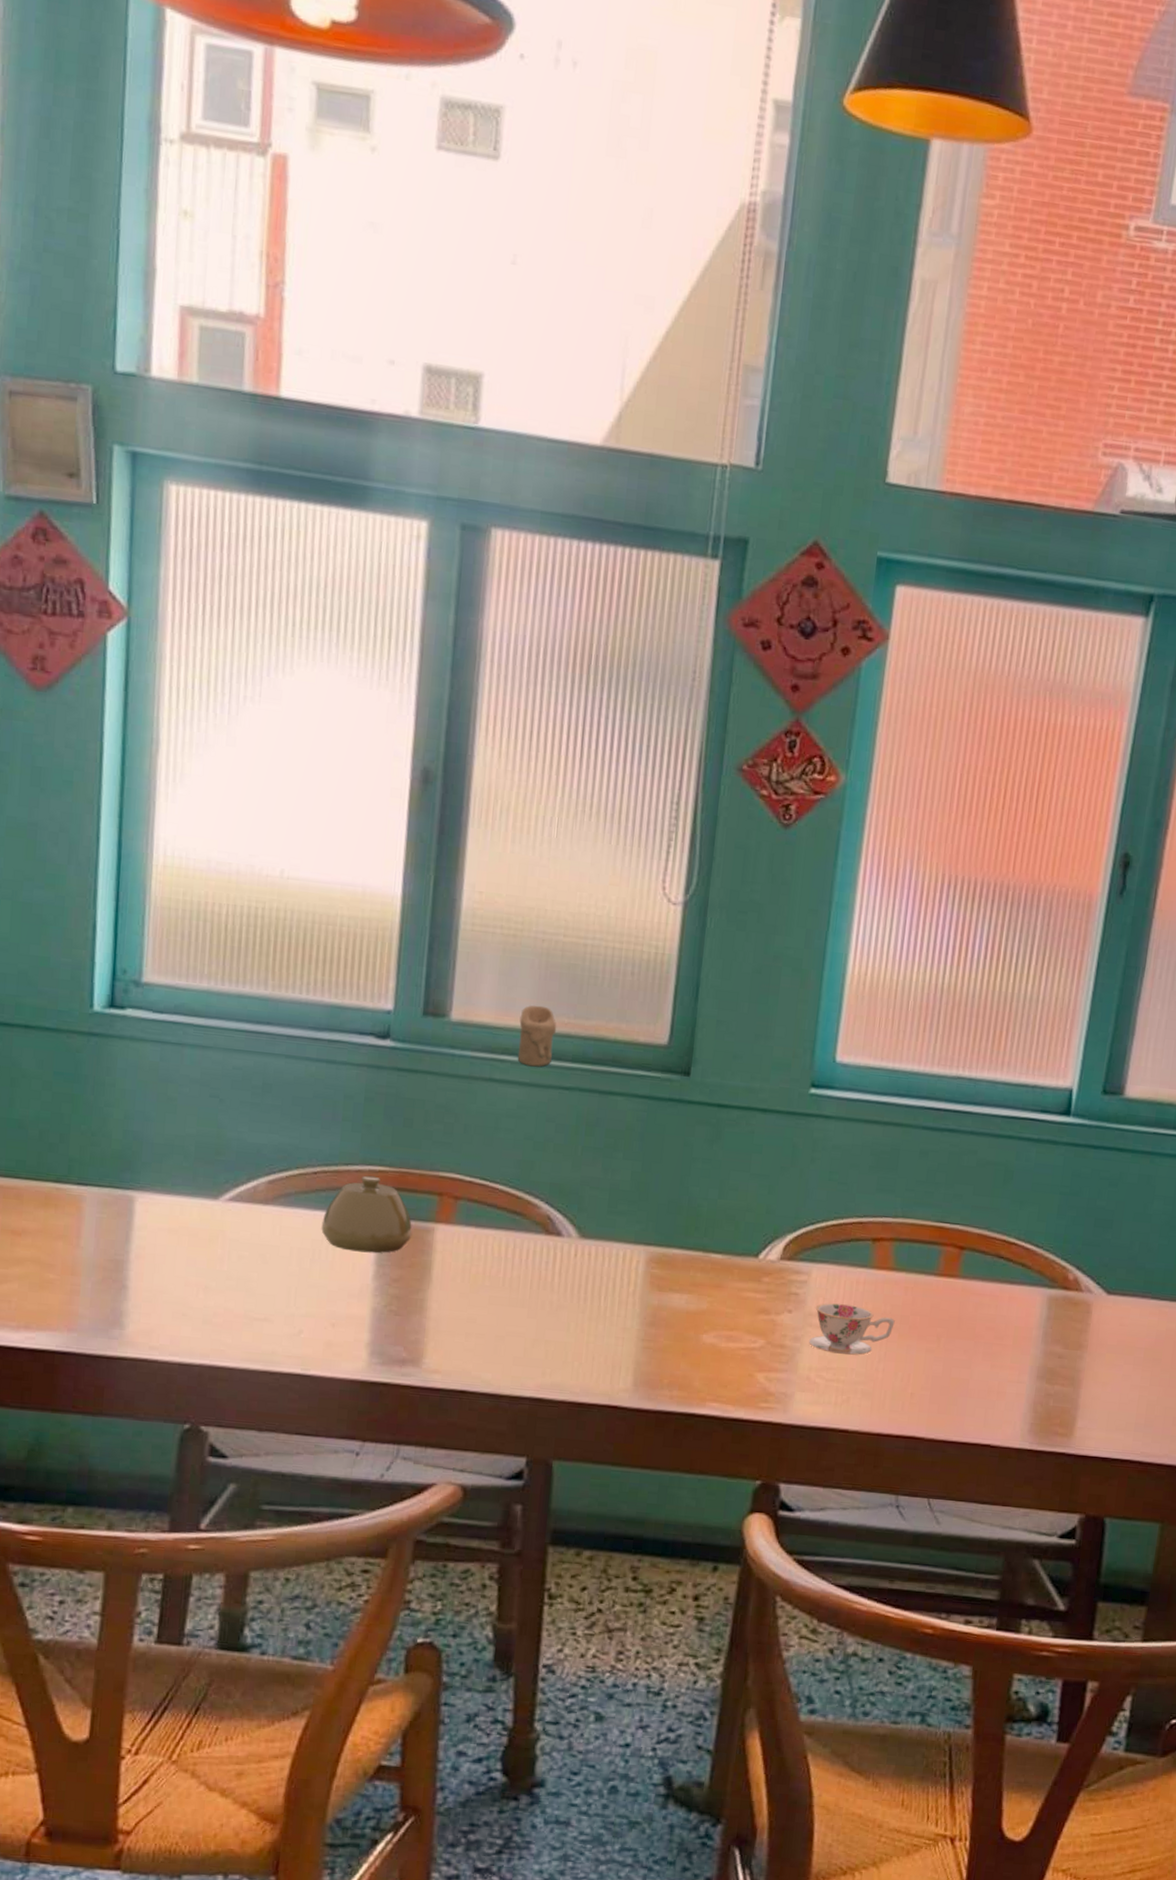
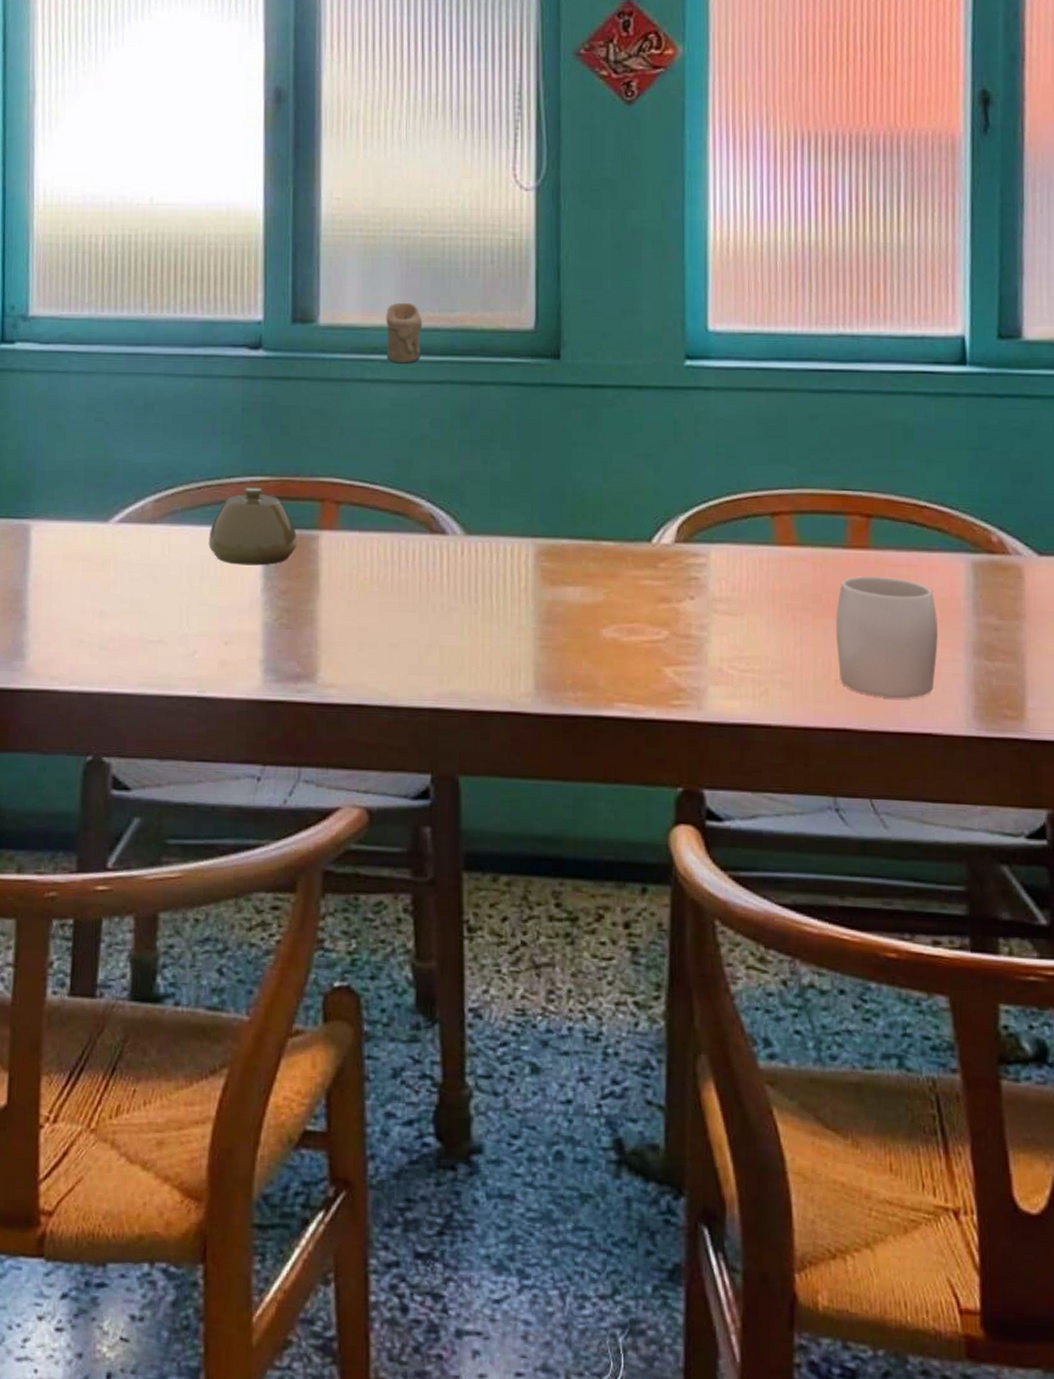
teacup: present [809,1303,895,1356] -> none [716,585,807,642]
mug: none [915,1302,1010,1413] -> present [835,576,938,699]

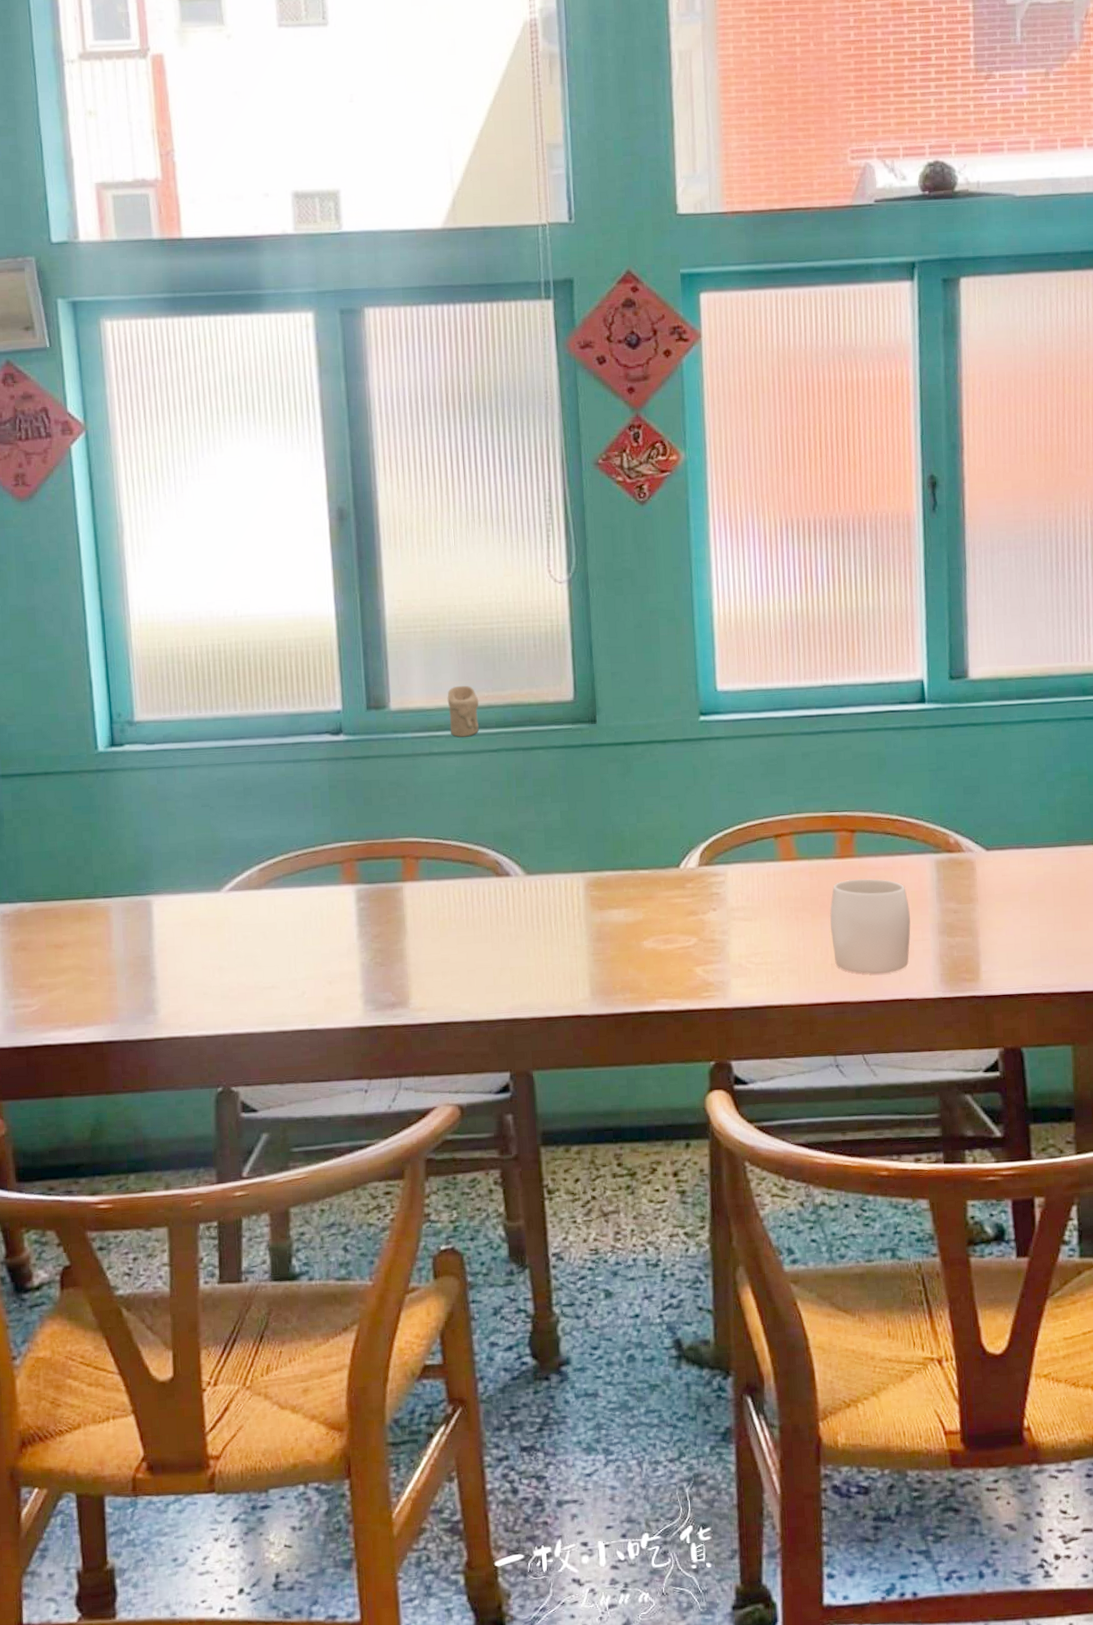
sugar bowl: present [208,486,298,566] -> none [308,850,385,917]

